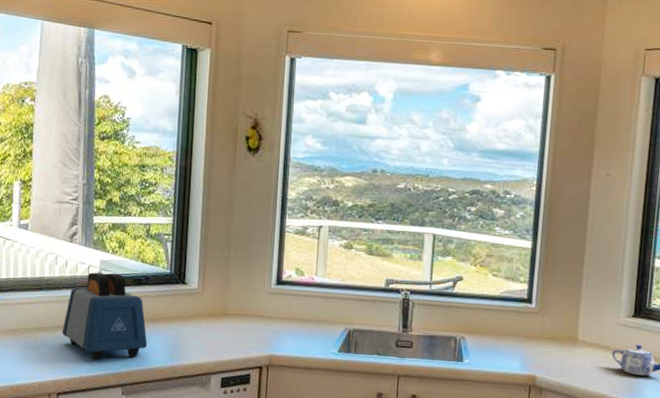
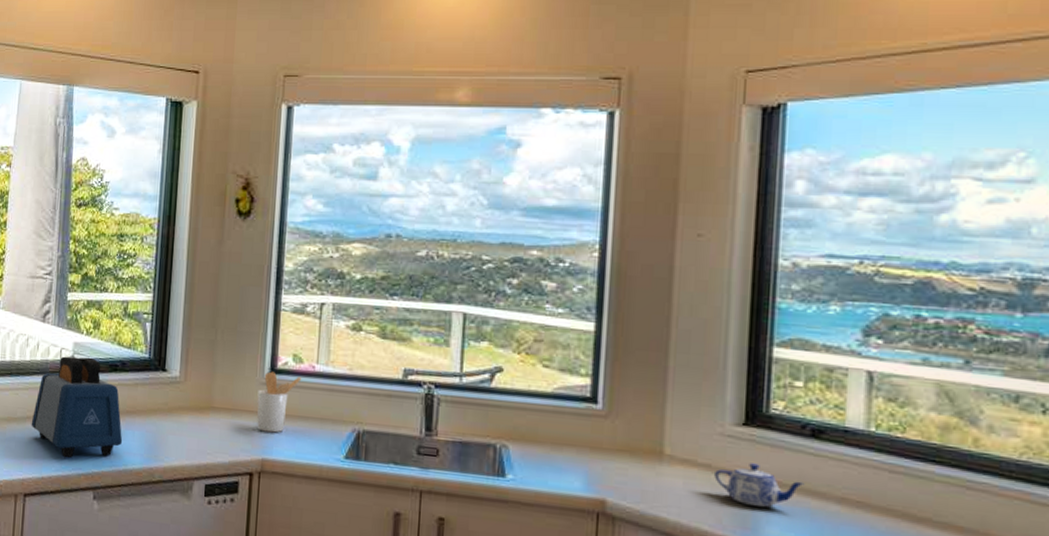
utensil holder: none [265,283,303,333] -> present [257,371,302,433]

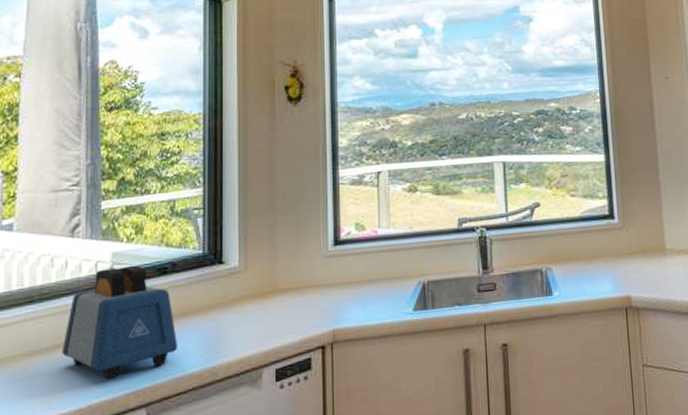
utensil holder: present [257,371,302,433] -> none [323,243,366,303]

